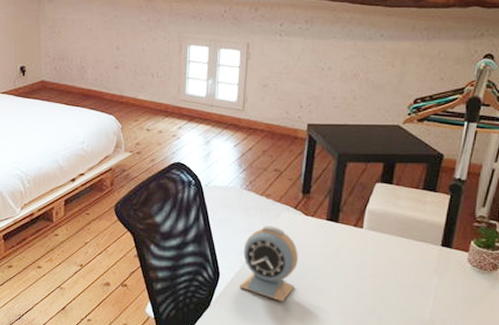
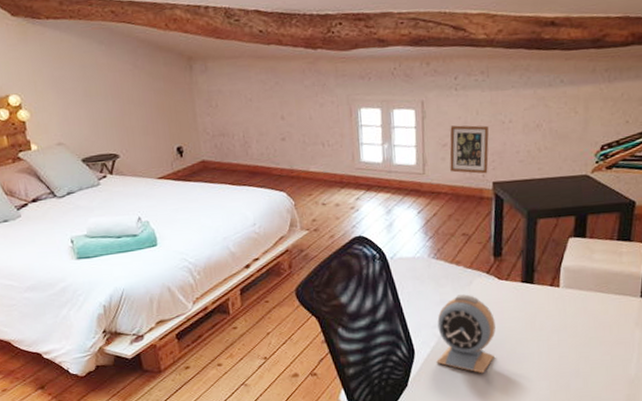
picture frame: none [268,68,309,116] -> present [449,125,489,174]

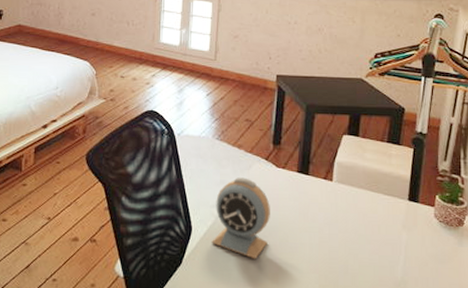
picture frame: present [449,125,489,174] -> none [239,20,277,67]

